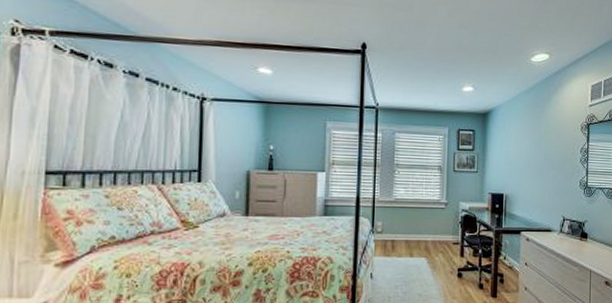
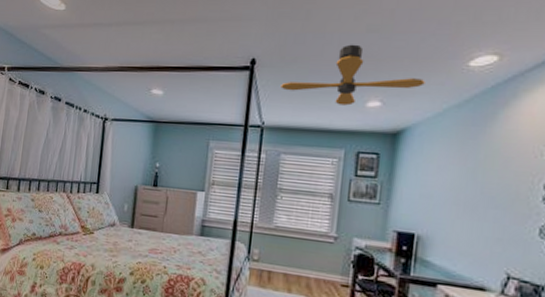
ceiling fan: none [391,36,503,90] -> present [281,44,425,106]

